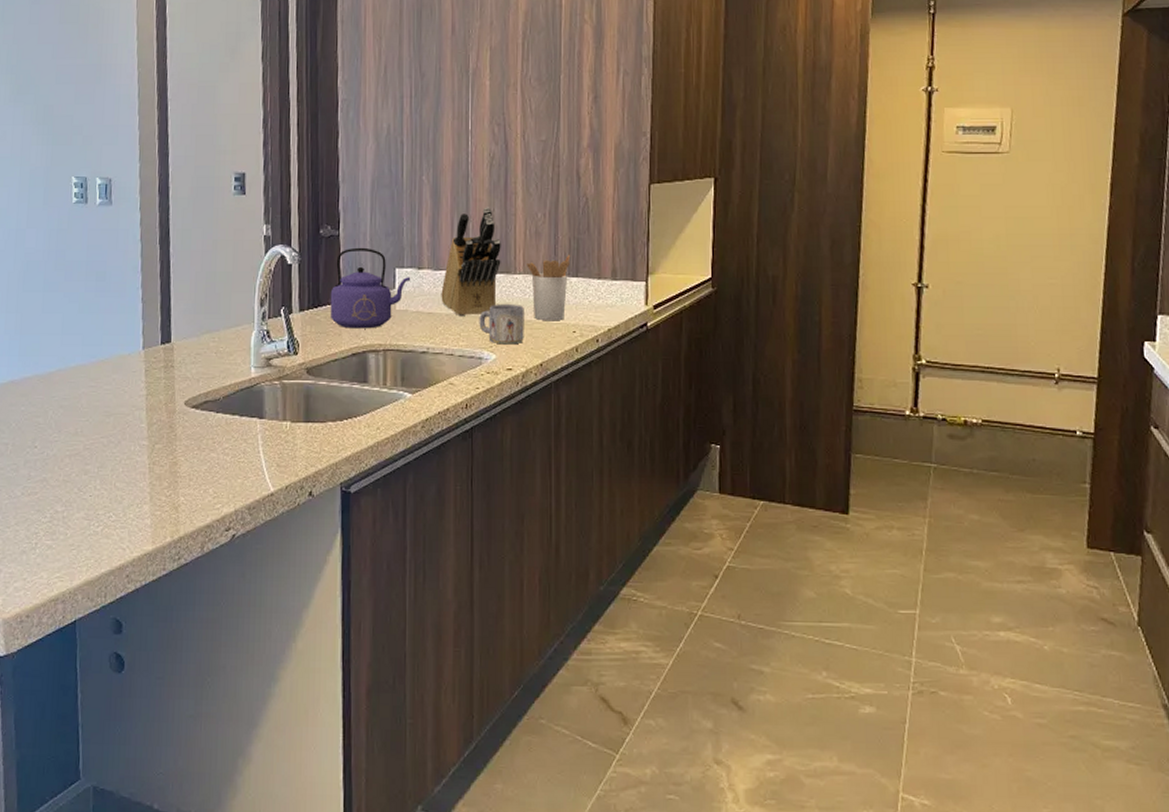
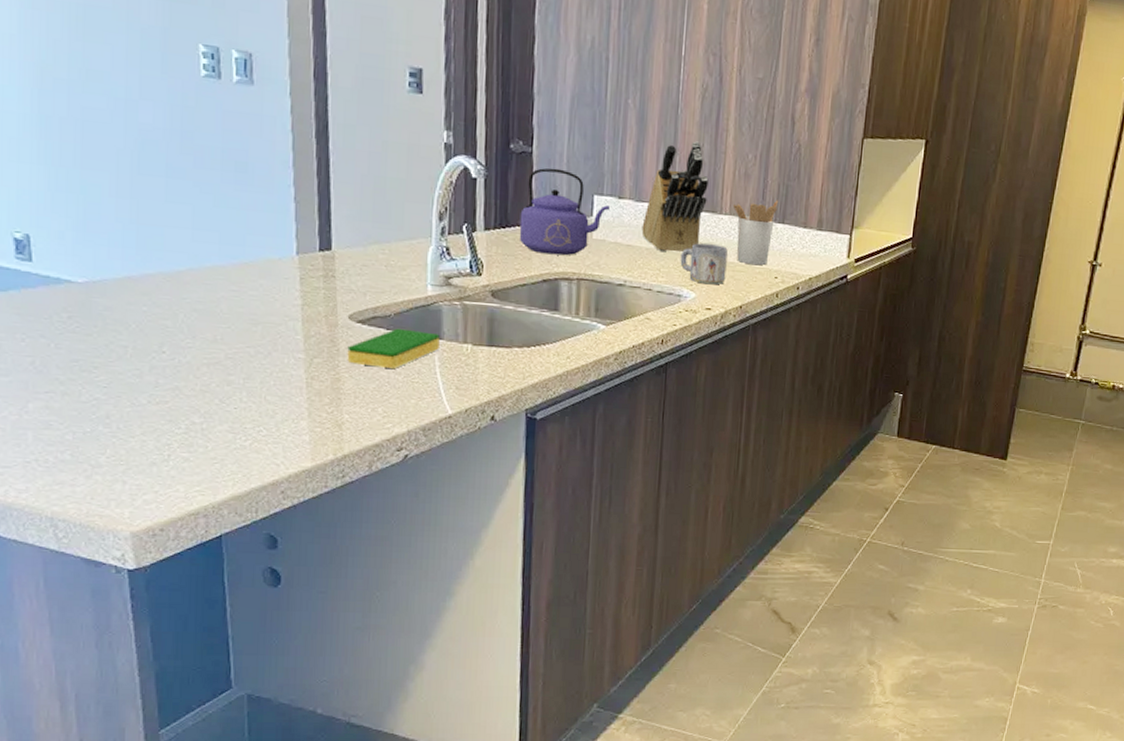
dish sponge: none [183,410,262,449] -> present [347,328,440,368]

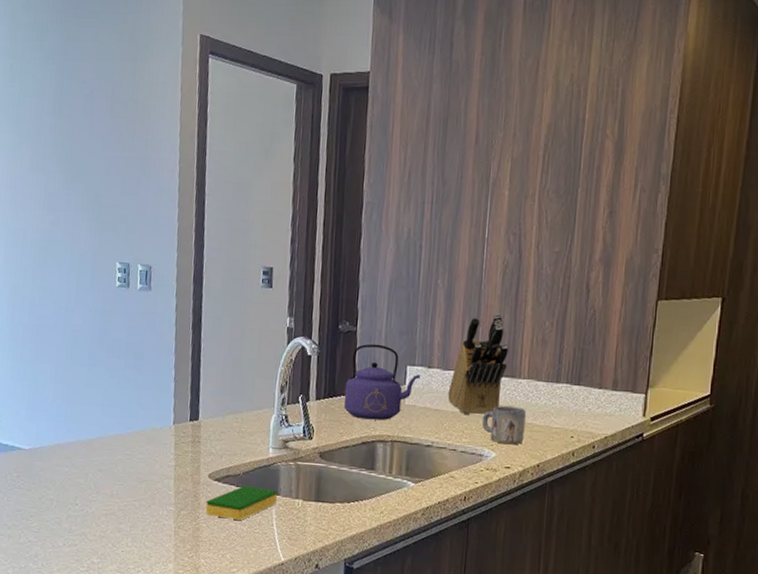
utensil holder: present [732,200,779,266] -> none [530,363,575,426]

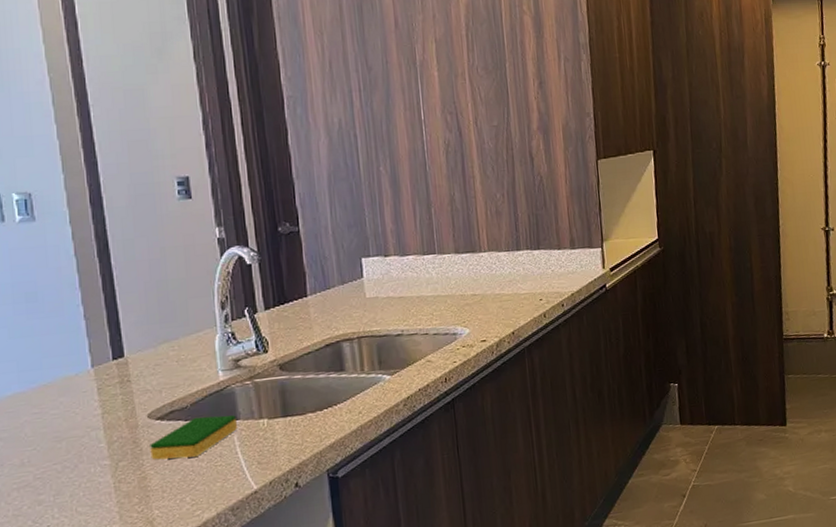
kettle: present [344,344,421,421] -> none [296,240,379,321]
knife block: present [448,313,509,415] -> none [409,192,466,298]
mug: present [482,406,526,445] -> none [449,280,495,319]

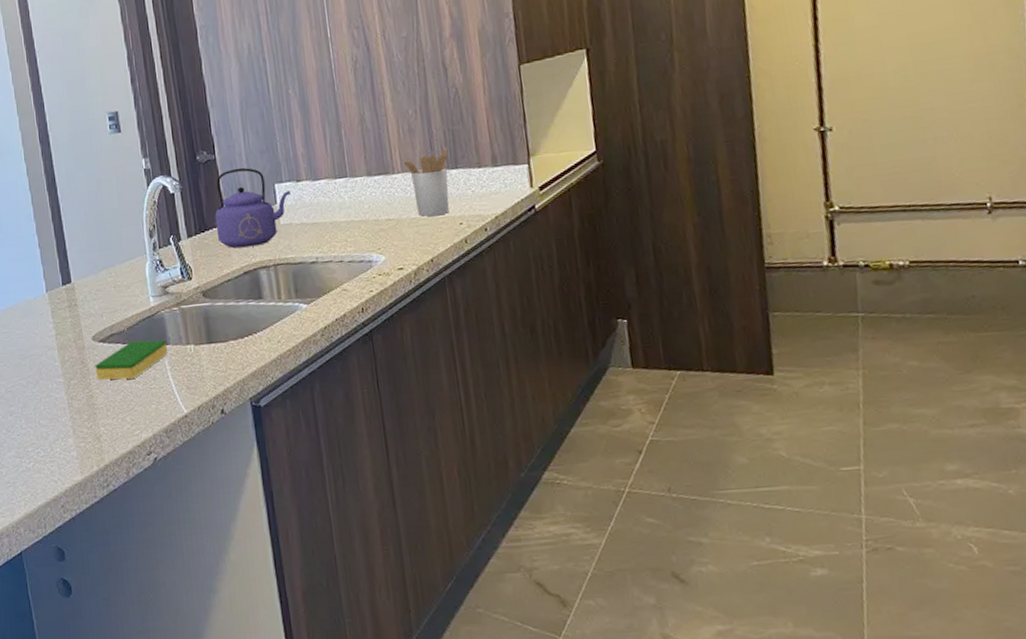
kettle: none [296,240,379,321] -> present [214,167,291,249]
utensil holder: none [489,229,531,293] -> present [403,147,449,217]

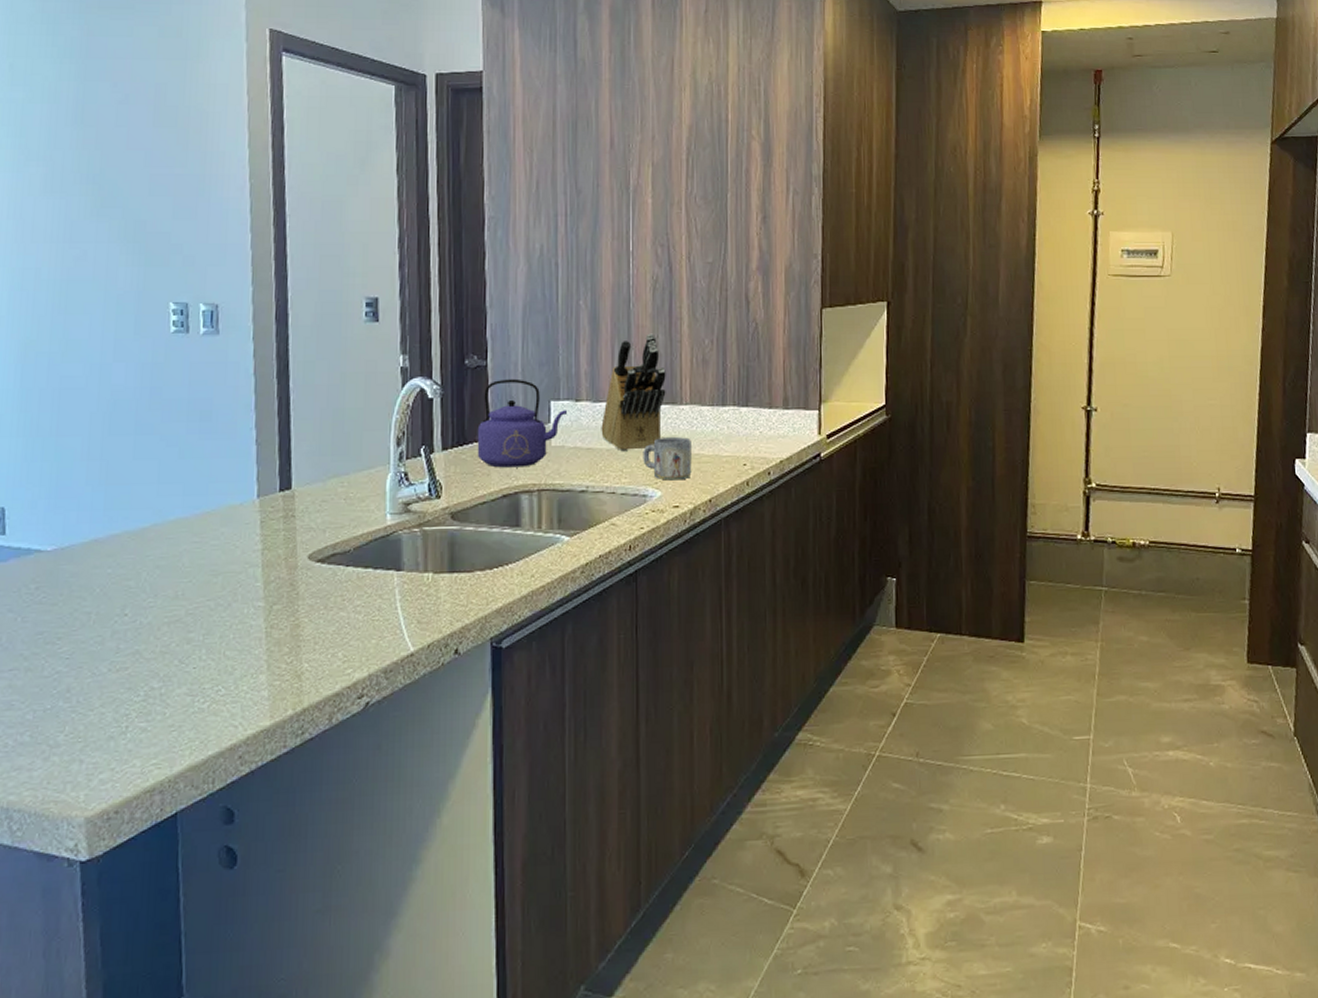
dish sponge: present [95,340,168,380] -> none [306,563,400,608]
knife block: none [322,111,378,223] -> present [601,333,666,452]
mug: none [363,204,412,246] -> present [643,437,692,481]
utensil holder: present [403,147,449,217] -> none [692,383,740,454]

